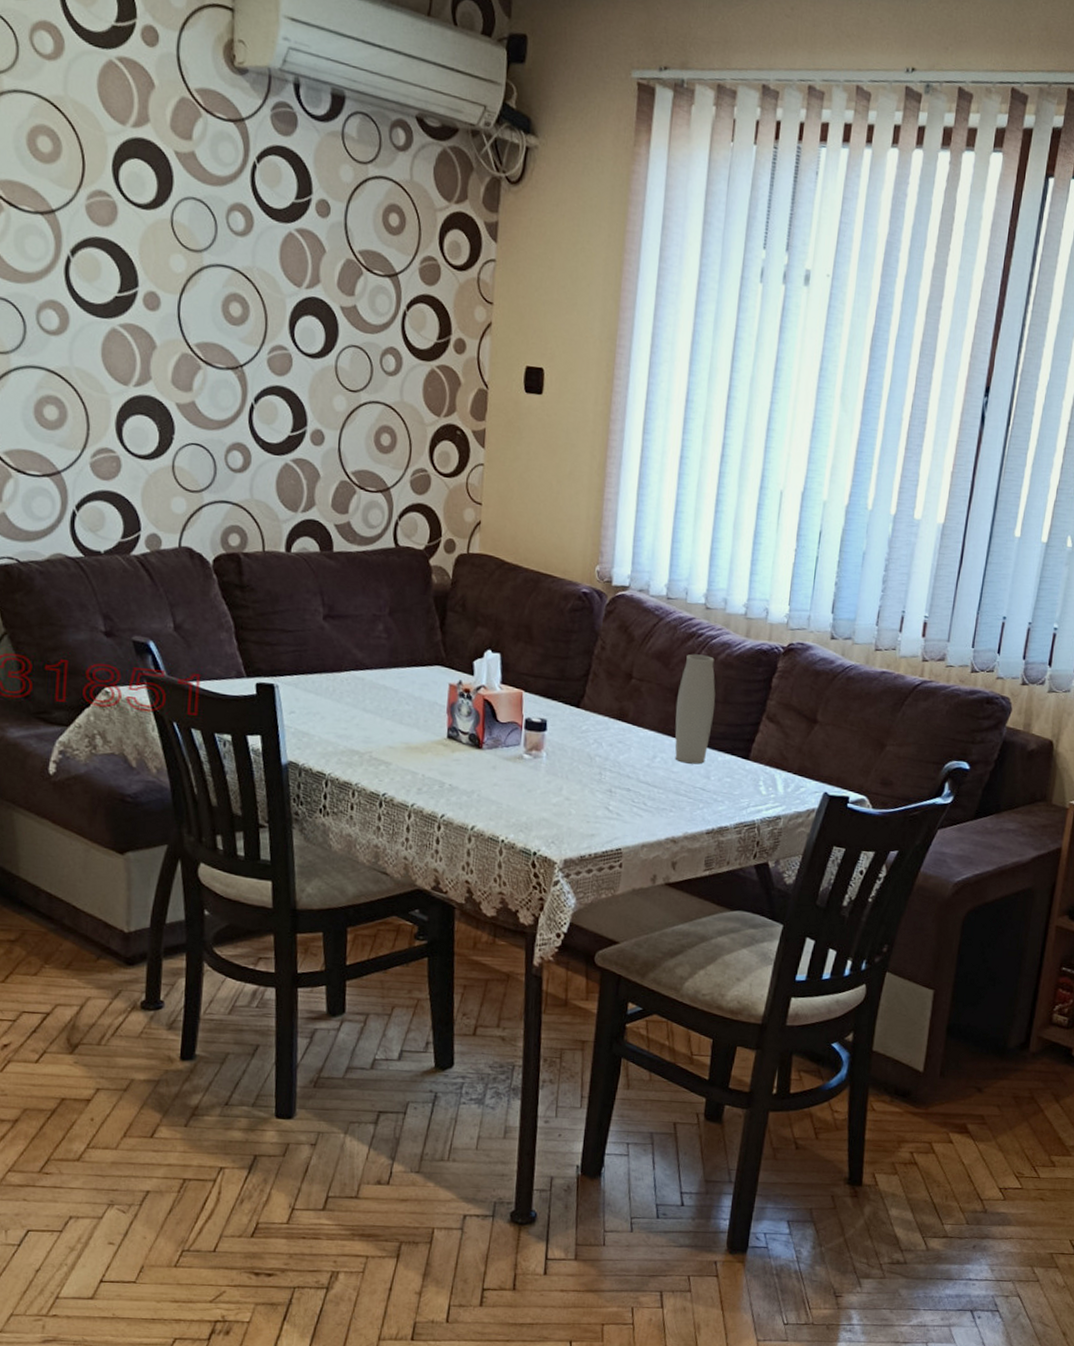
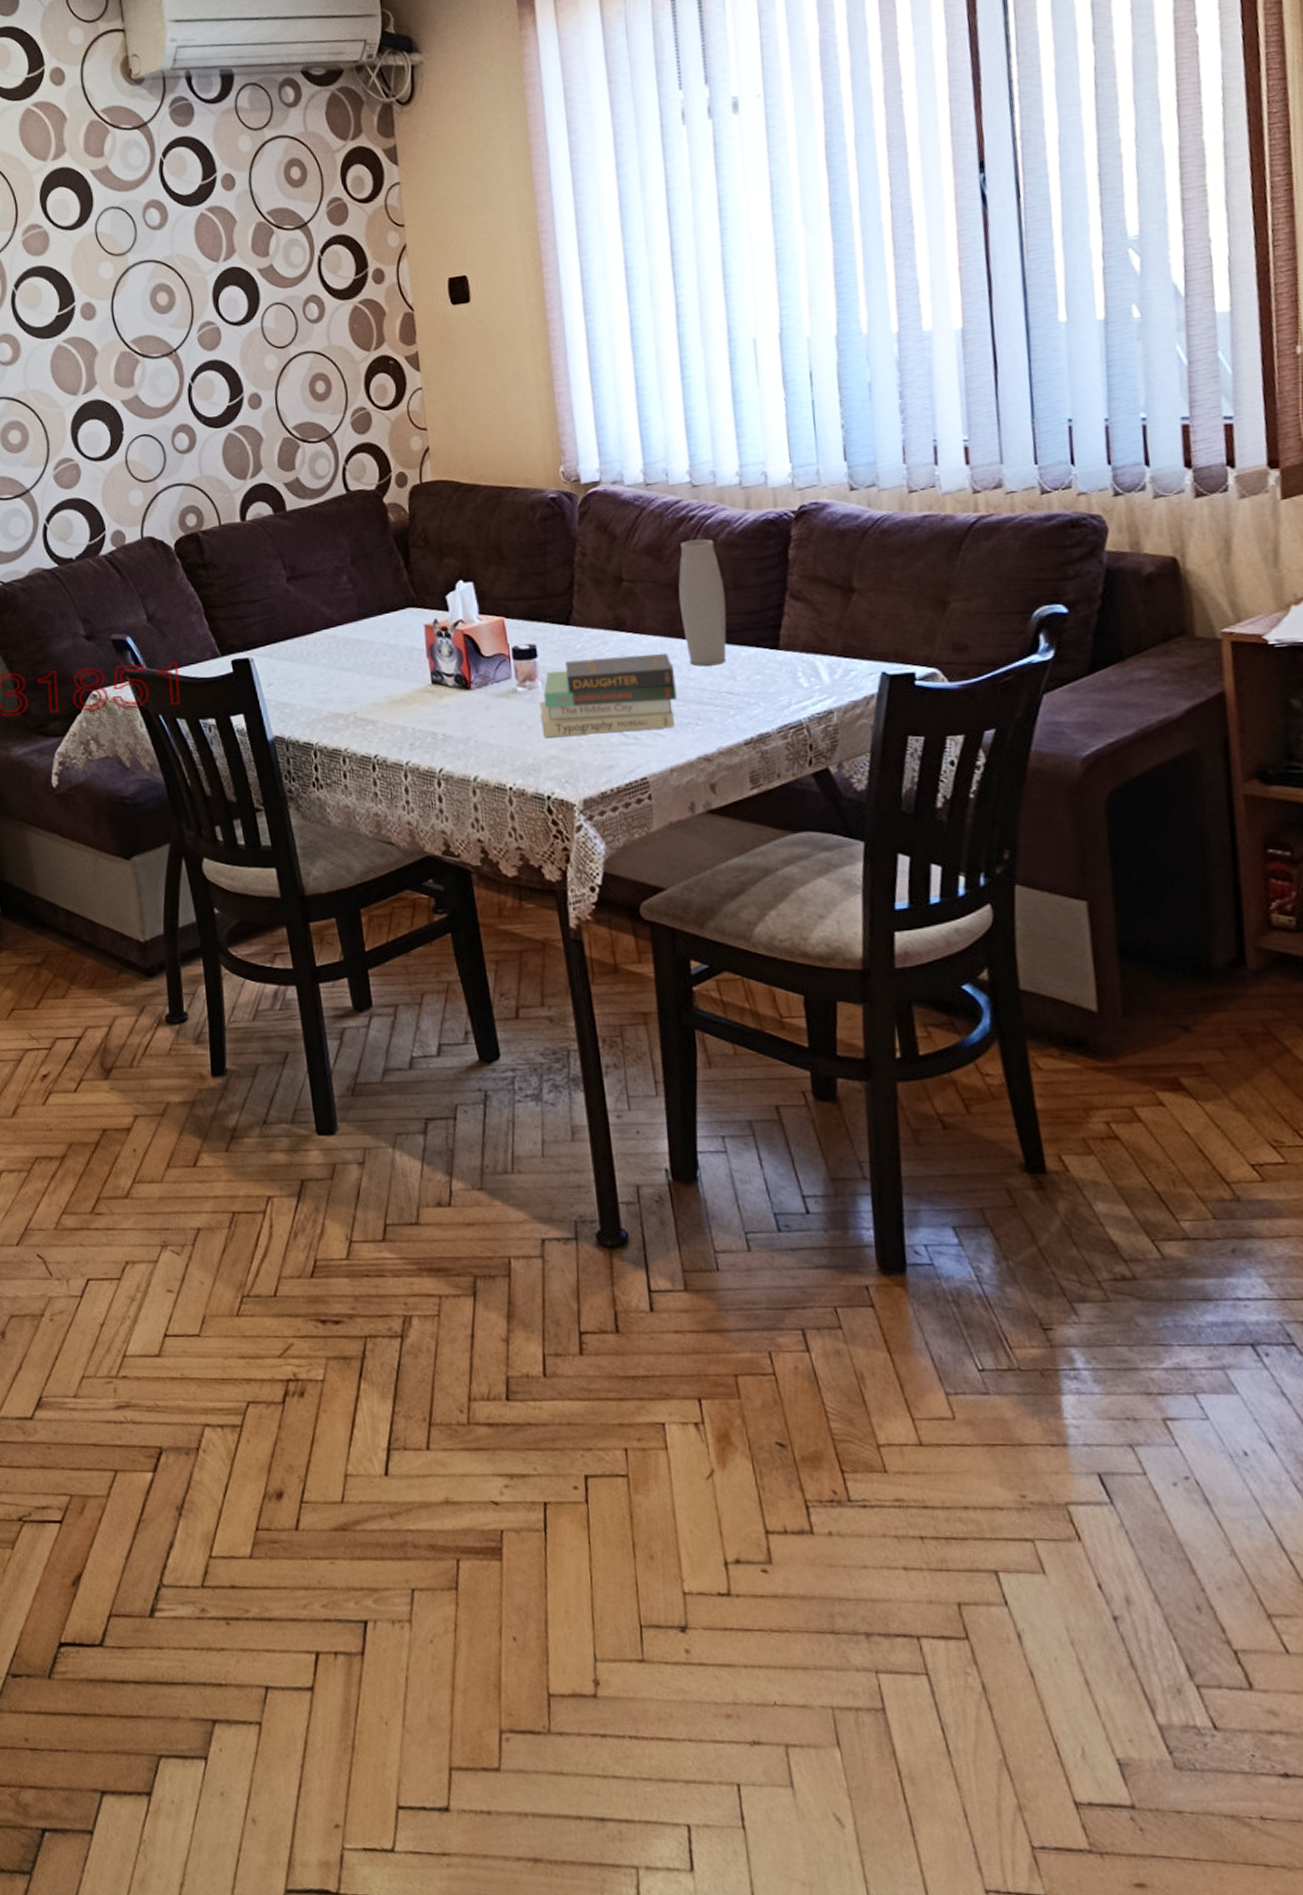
books: none [539,738,662,811] -> present [539,654,678,738]

